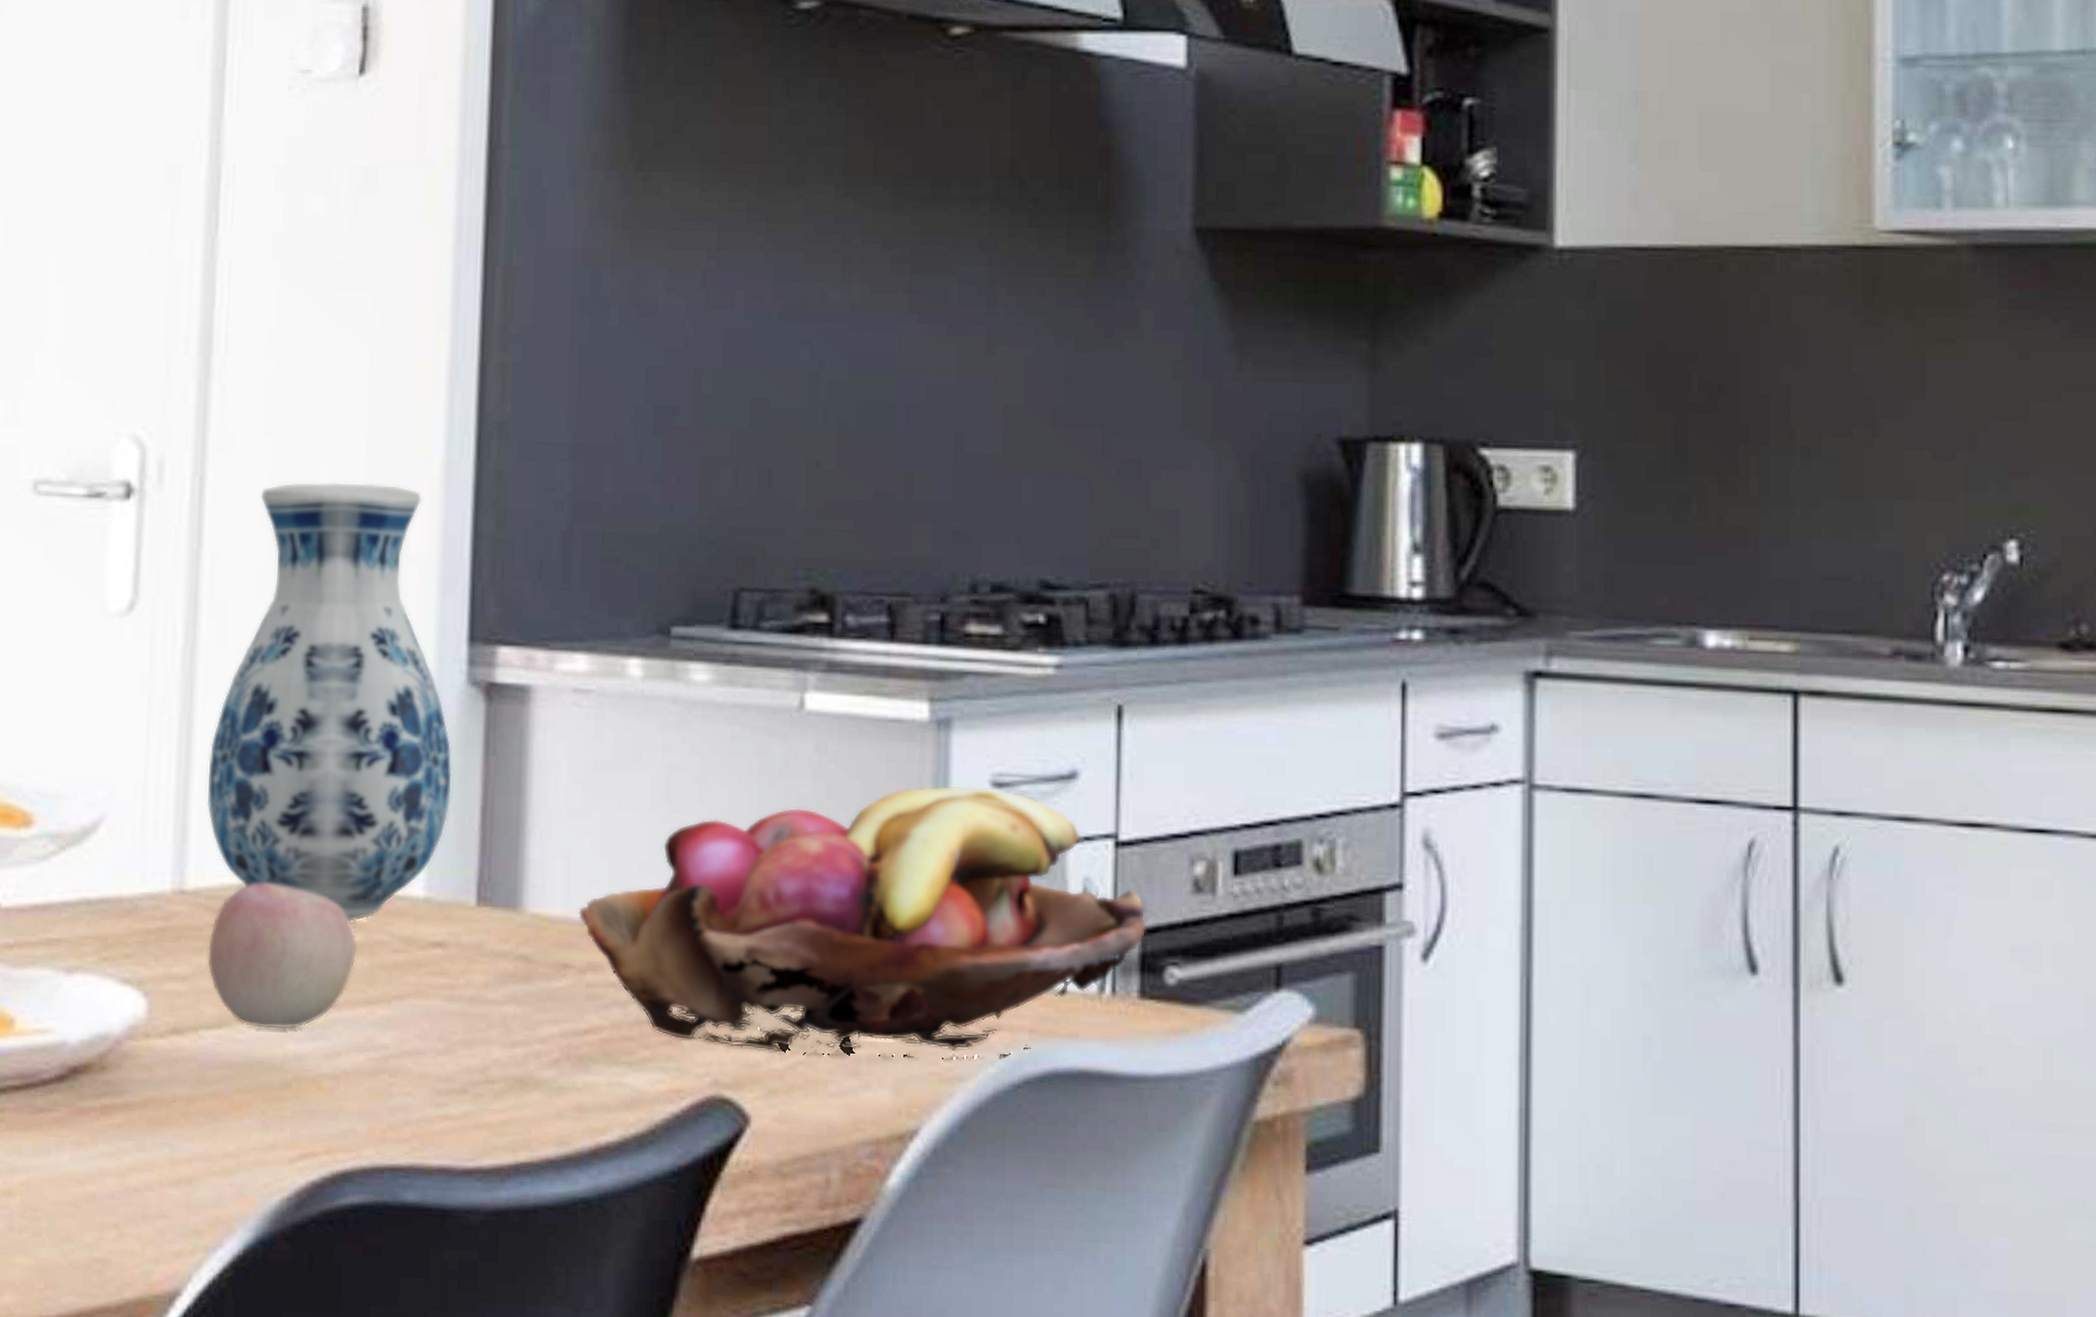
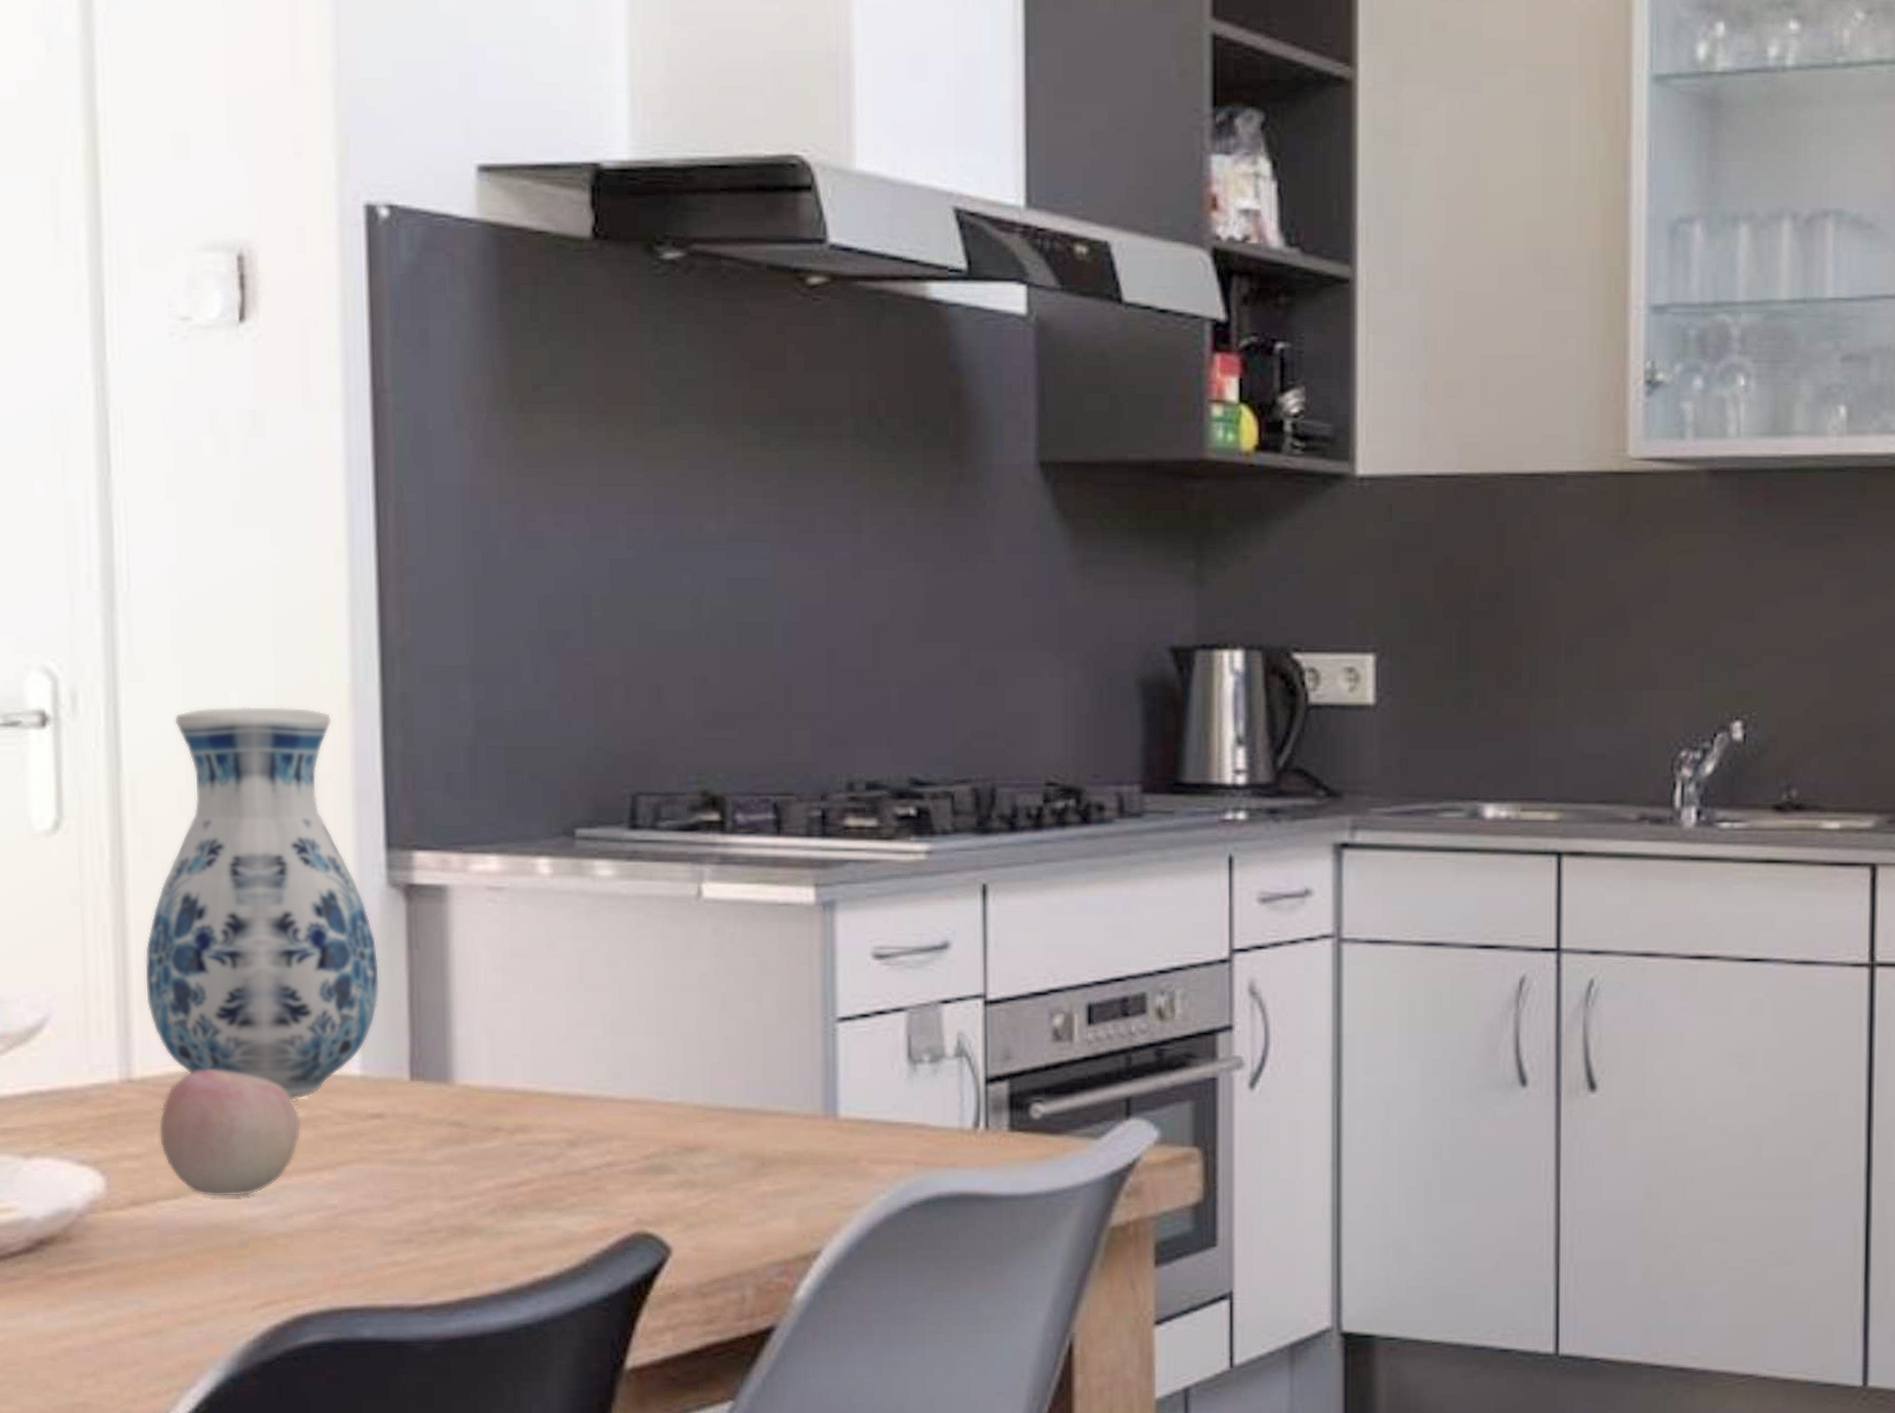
fruit basket: present [578,785,1147,1060] -> none [505,959,1014,1193]

